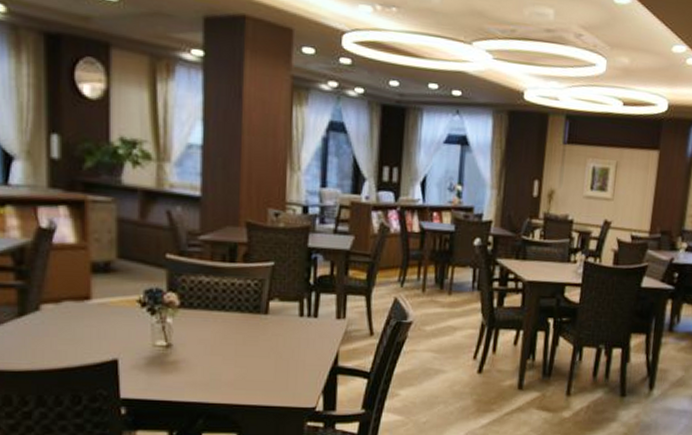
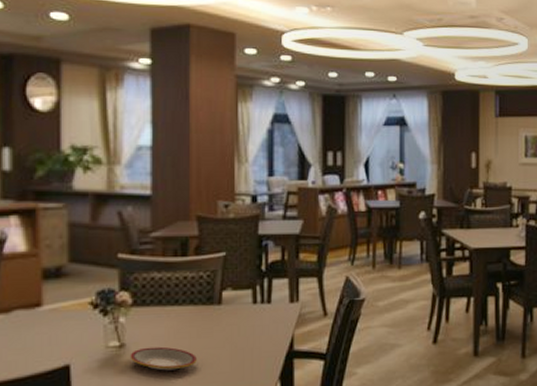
plate: none [176,349,242,375] -> present [130,346,197,371]

